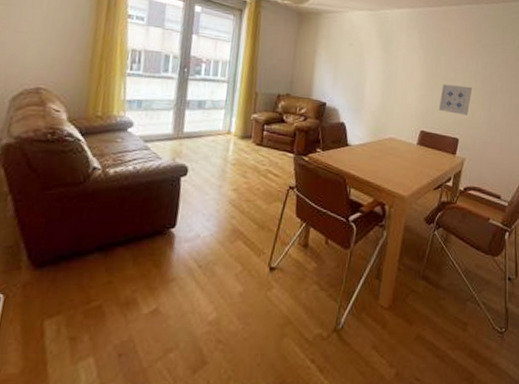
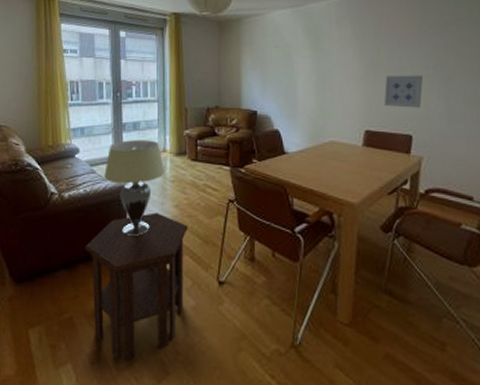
side table: none [126,195,245,350] -> present [85,212,188,360]
lampshade: none [158,118,228,220] -> present [104,140,166,237]

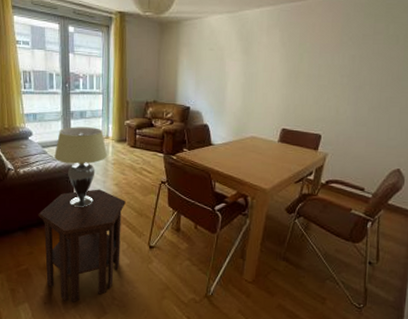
wall art: present [383,75,424,108] -> none [300,81,338,111]

